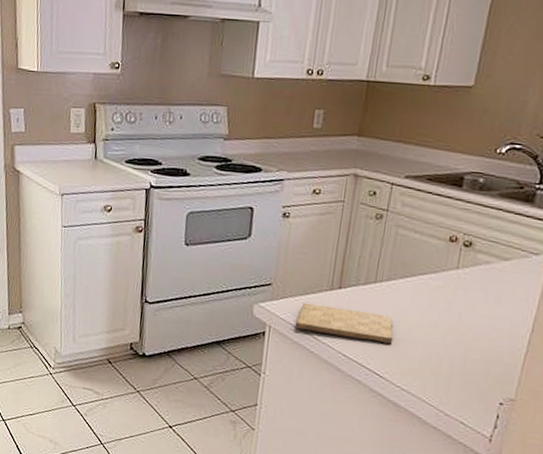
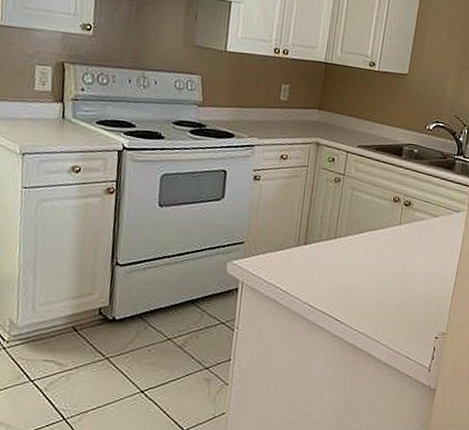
cutting board: present [296,302,394,345] -> none [266,258,351,293]

